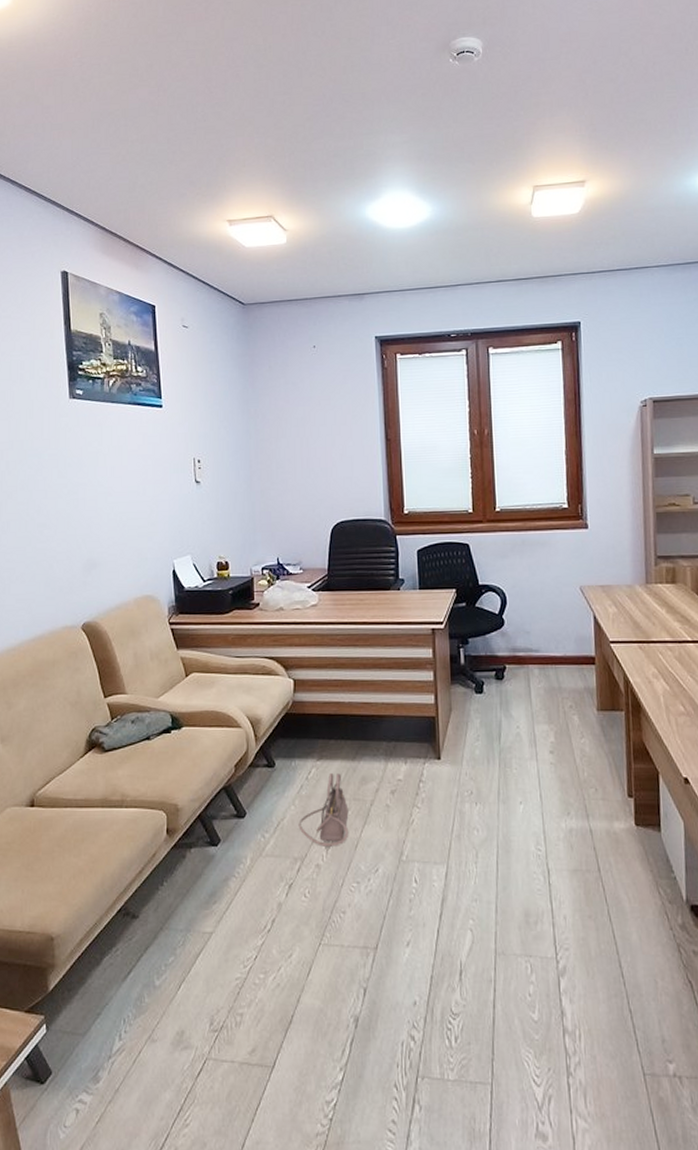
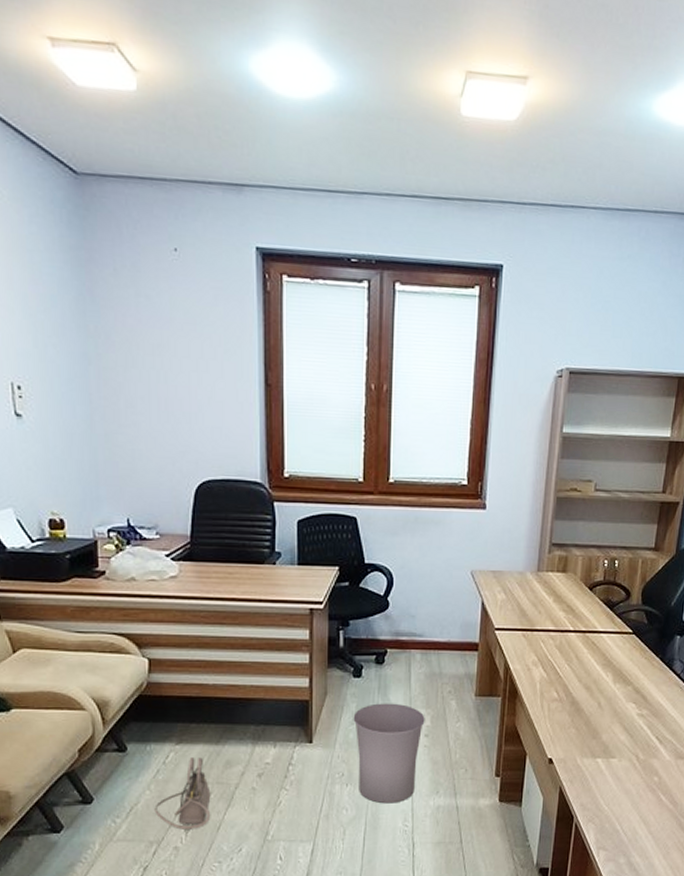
waste bin: none [478,718,549,825] -> present [353,703,425,804]

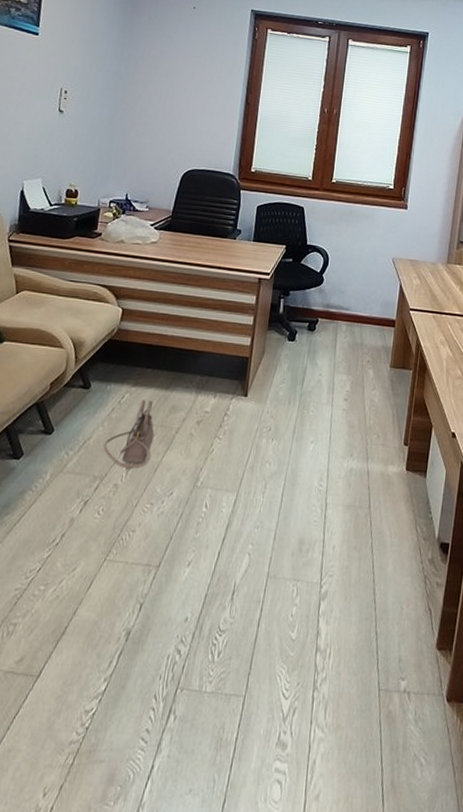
waste bin: present [353,703,425,804] -> none [282,366,346,462]

